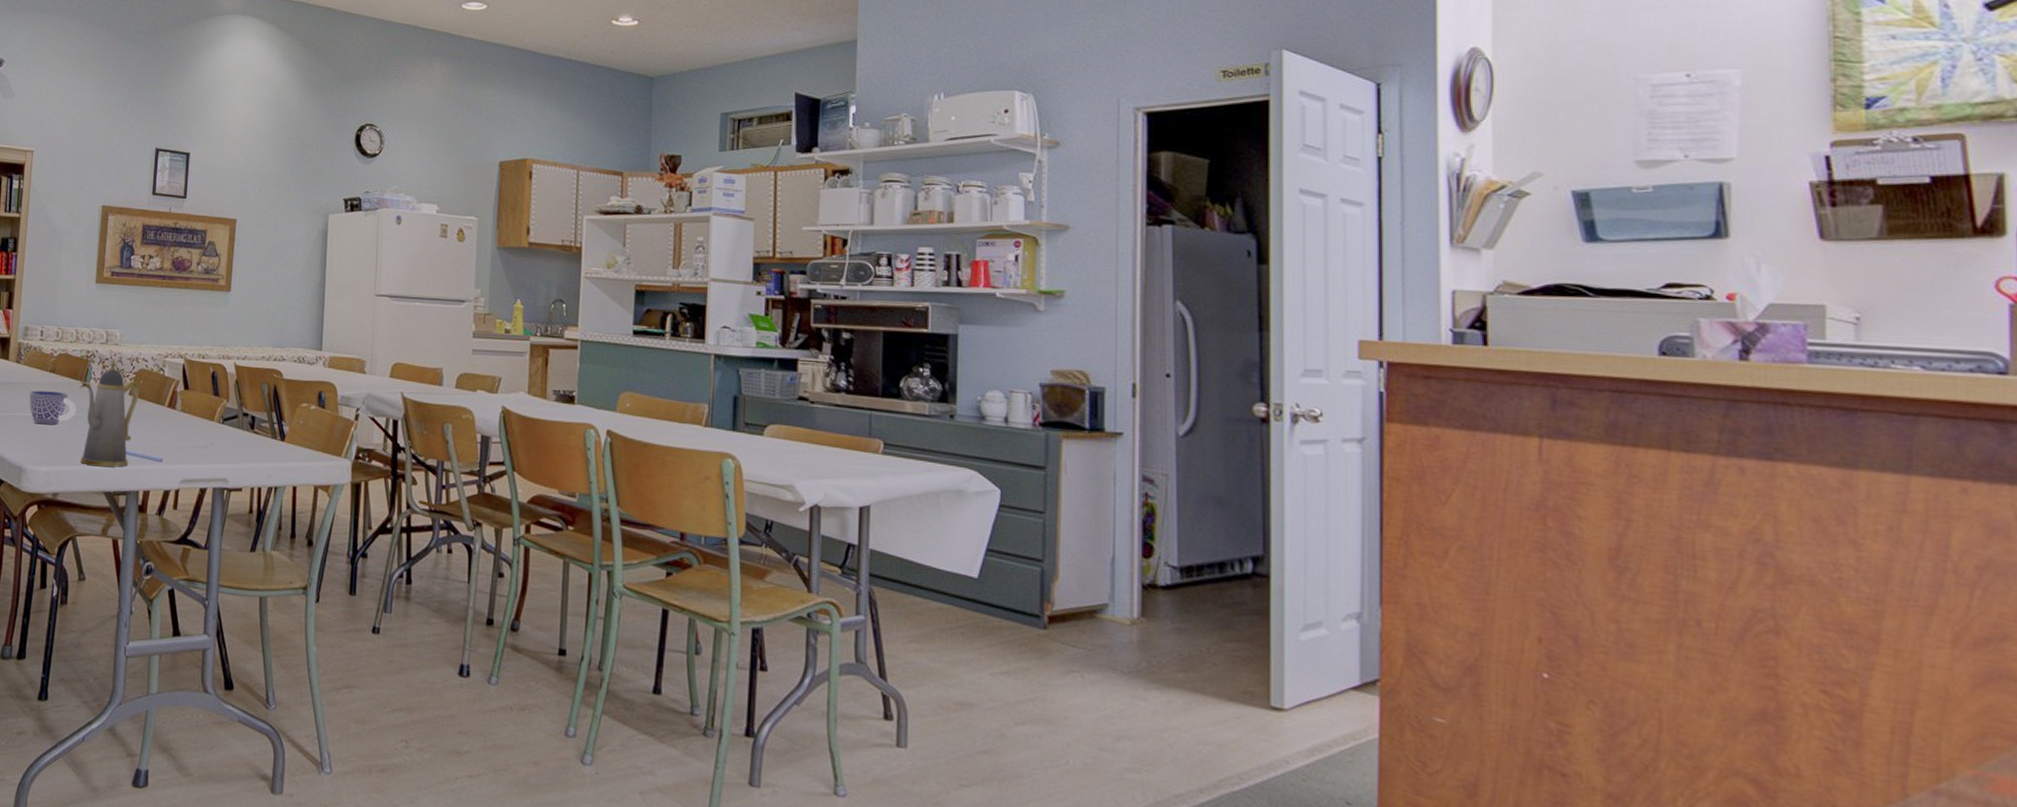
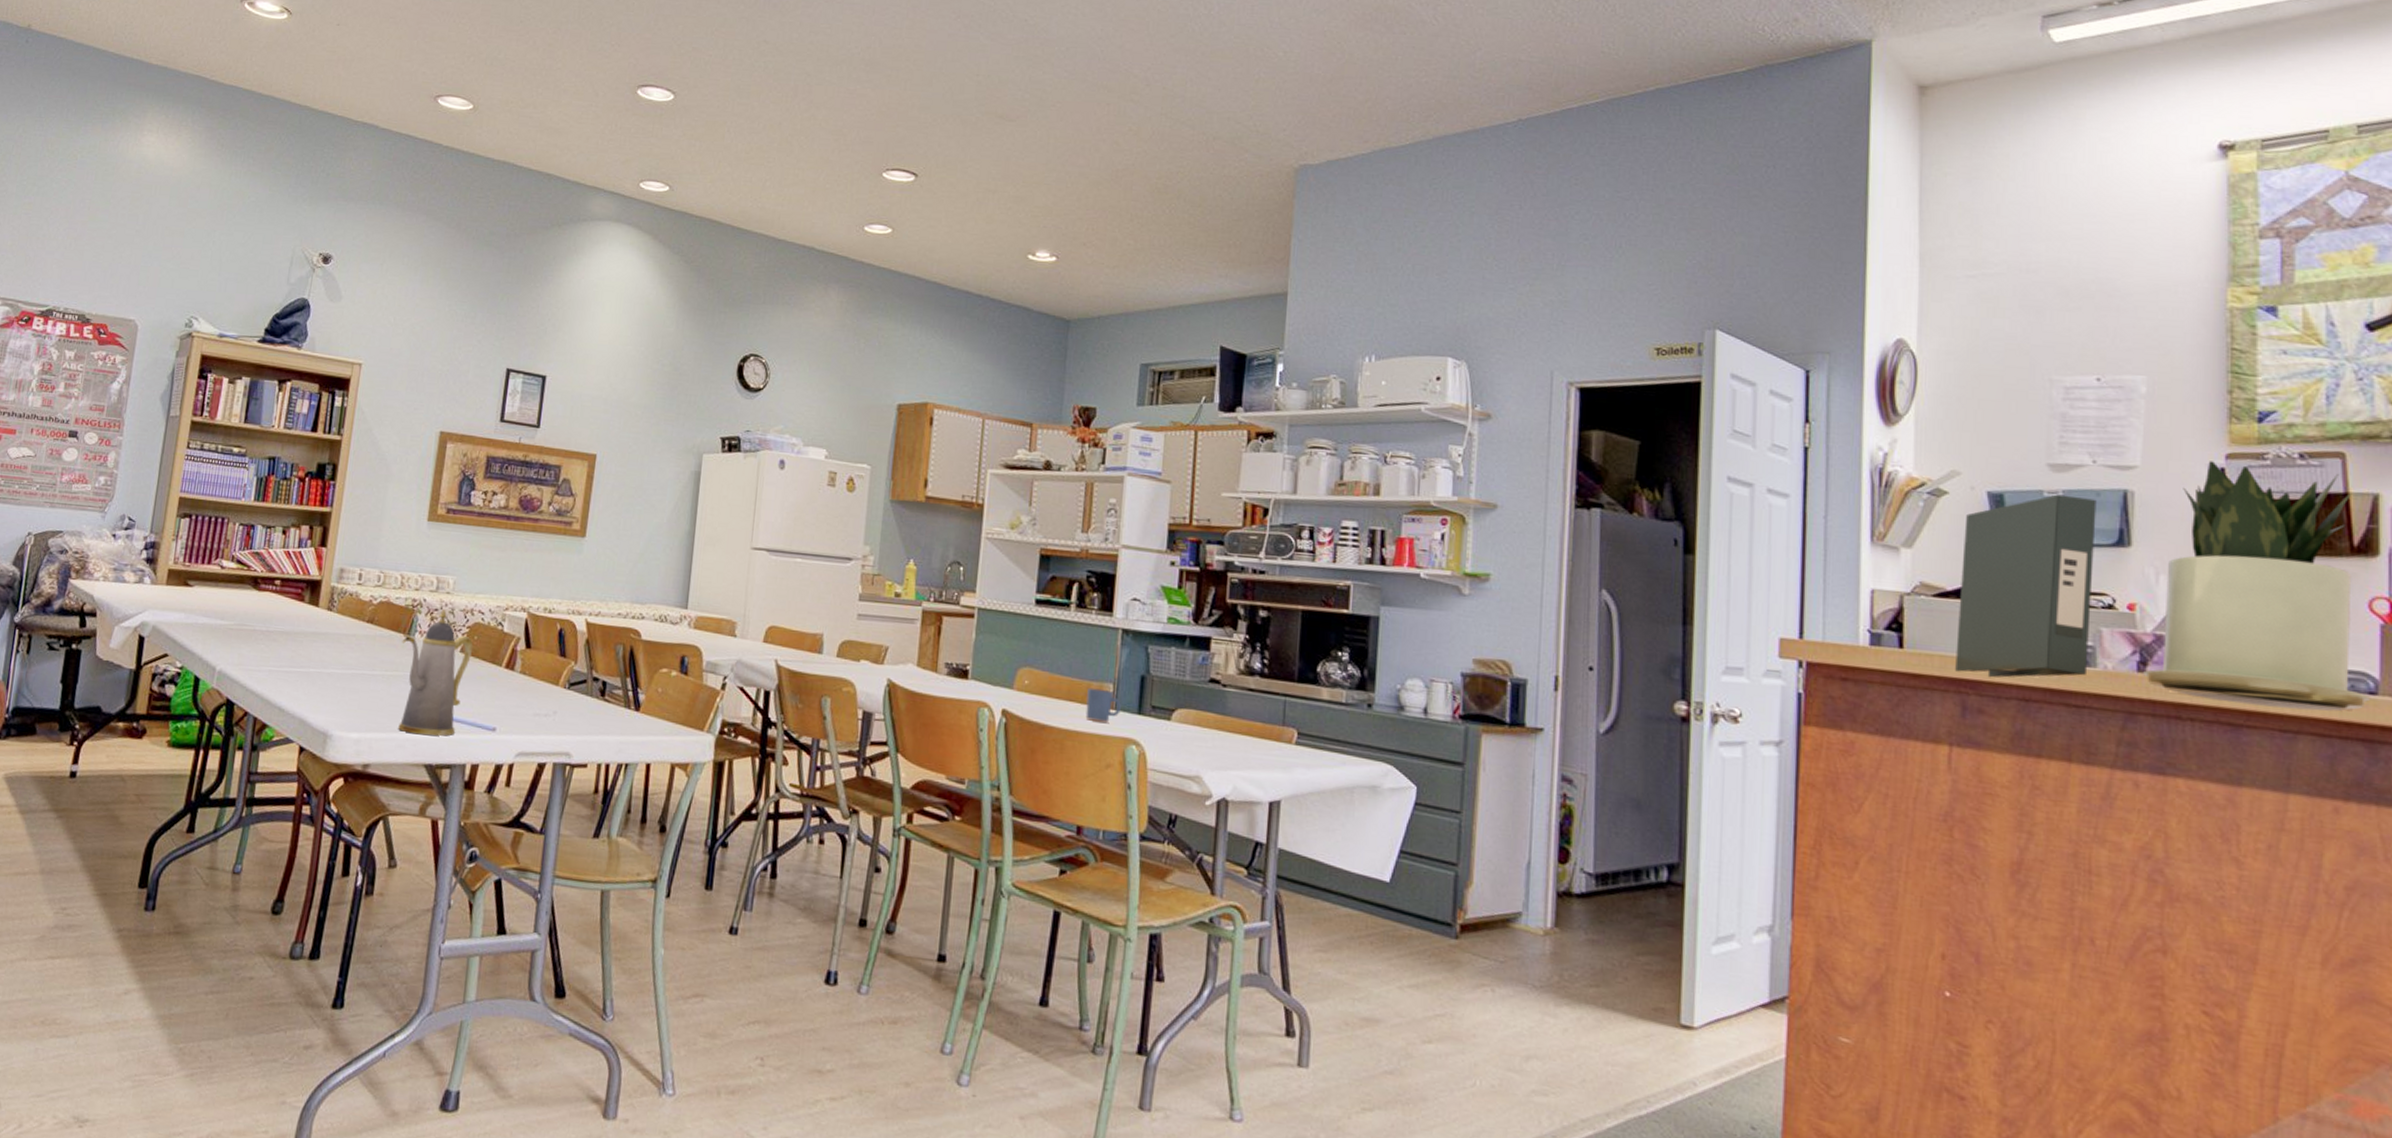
cup: present [29,390,76,425] -> none [340,643,397,685]
mug: none [684,408,716,439] -> present [1085,687,1121,723]
binder: none [1543,190,1690,371] -> present [1955,494,2097,678]
planter: none [1746,149,2001,393] -> present [2143,461,2371,711]

